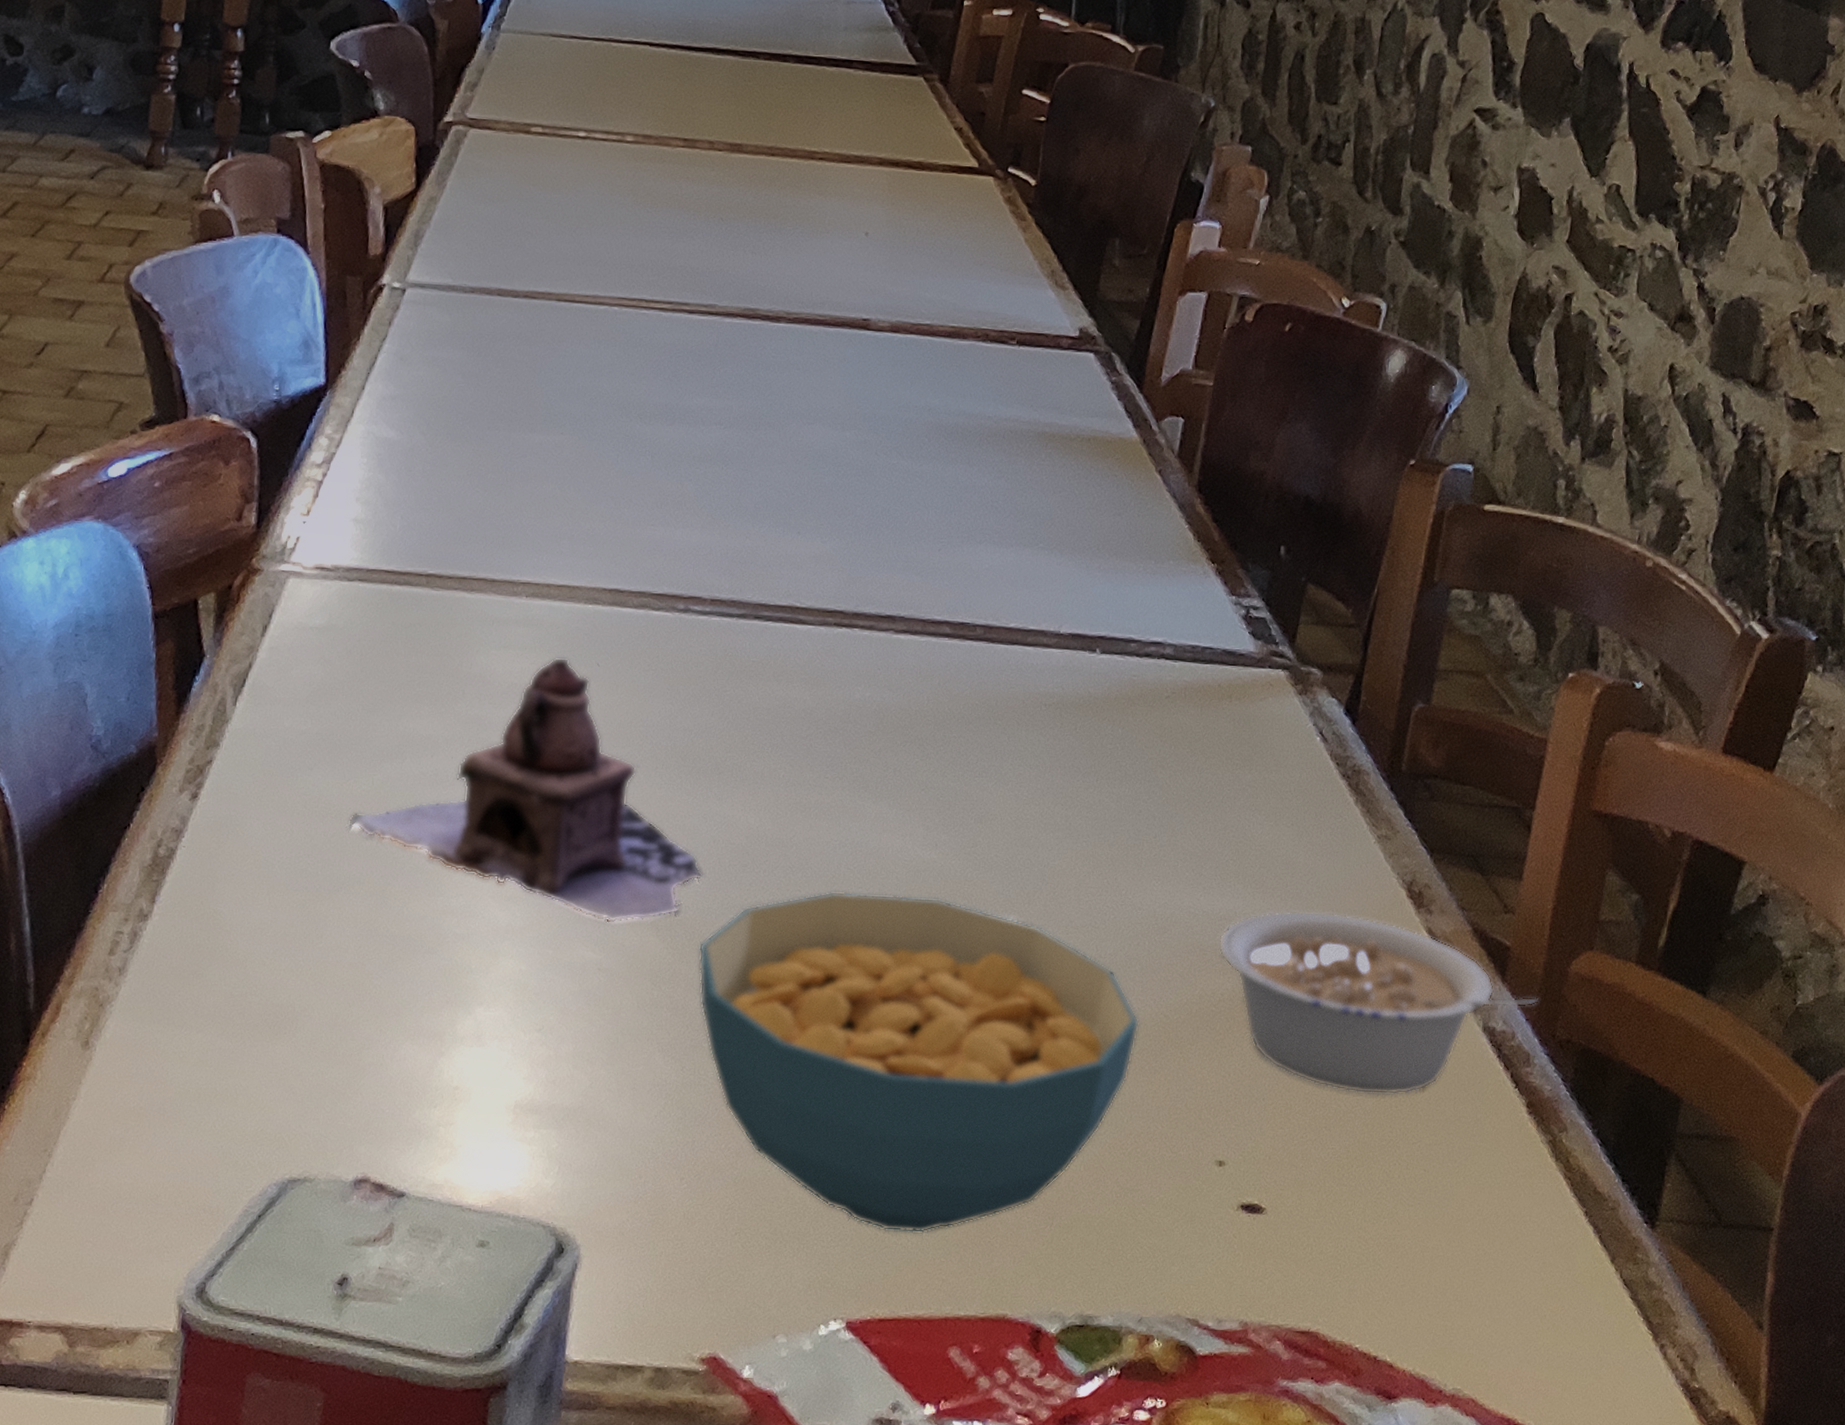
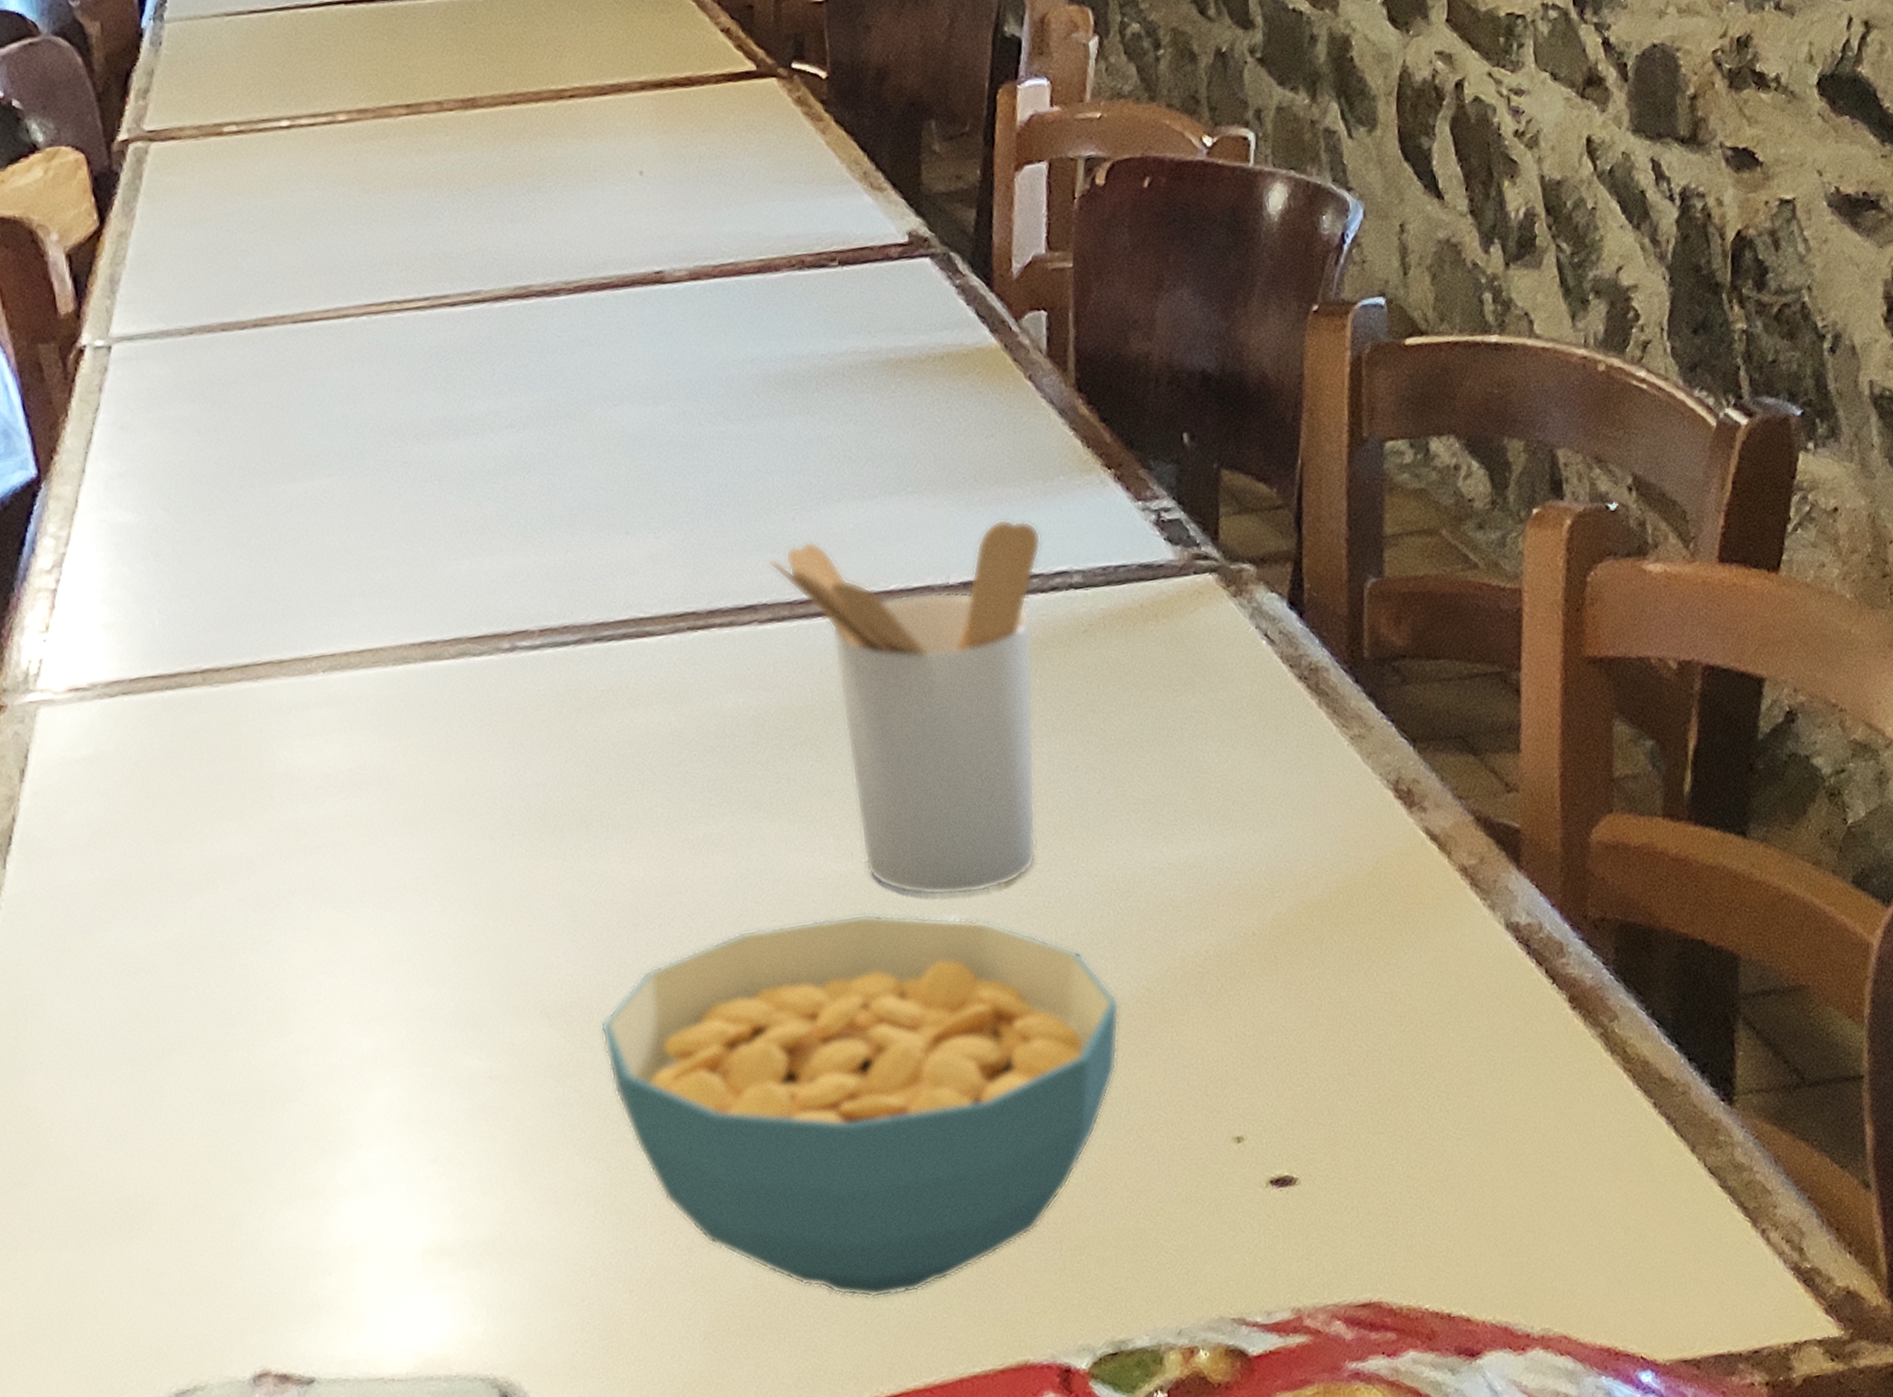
teapot: present [347,657,702,923] -> none [164,731,589,1023]
utensil holder: none [913,571,1145,901] -> present [770,518,1042,896]
legume: present [1218,910,1539,1095] -> none [1192,830,1563,1030]

